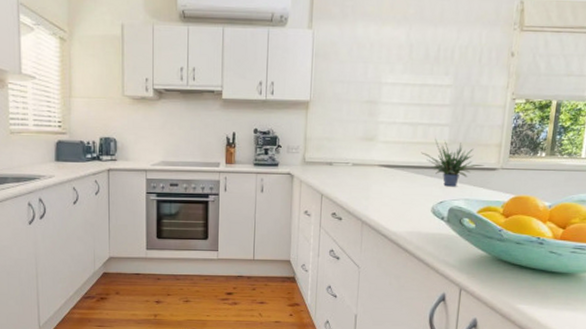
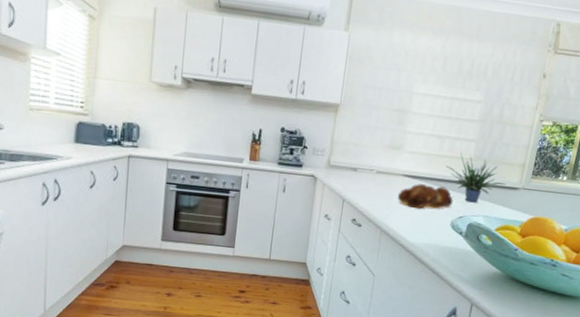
bread loaf: none [375,173,432,198] -> present [397,184,453,209]

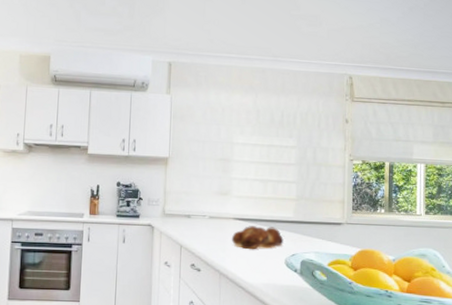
potted plant: present [445,152,507,203] -> none [272,194,330,240]

